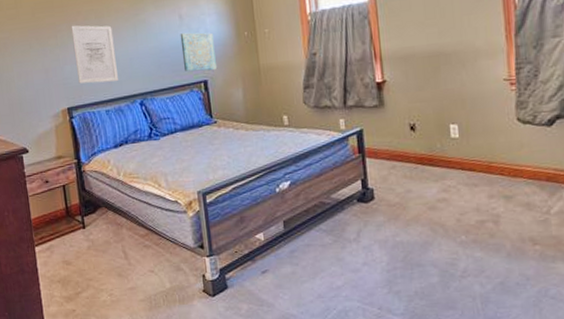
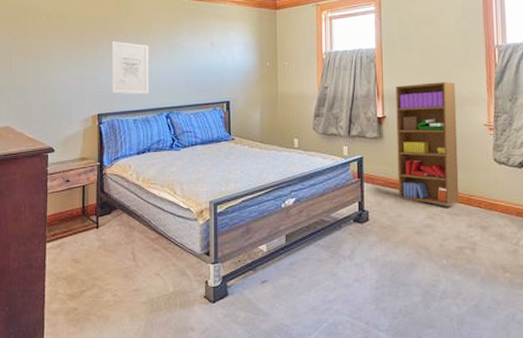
wall art: present [180,32,218,72] -> none [209,58,240,93]
bookshelf: none [395,32,478,176] -> present [396,82,460,206]

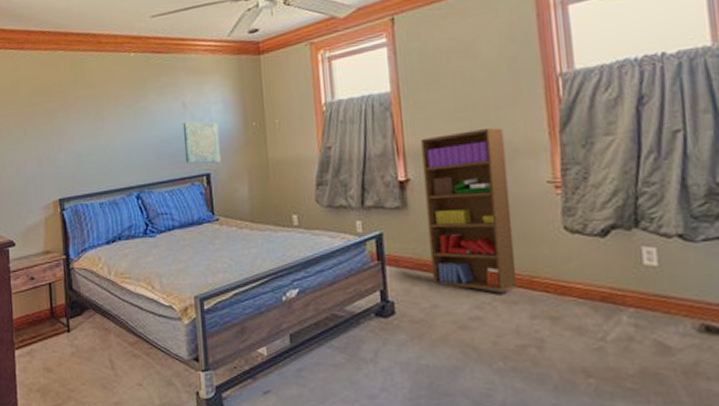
wall art: present [111,41,149,95] -> none [68,111,114,174]
wall art: none [209,58,240,93] -> present [182,121,222,164]

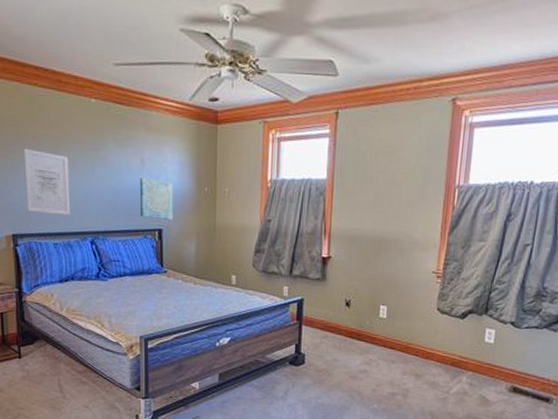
wall art: none [68,111,114,174] -> present [23,148,70,216]
bookshelf: present [421,128,518,292] -> none [337,222,408,353]

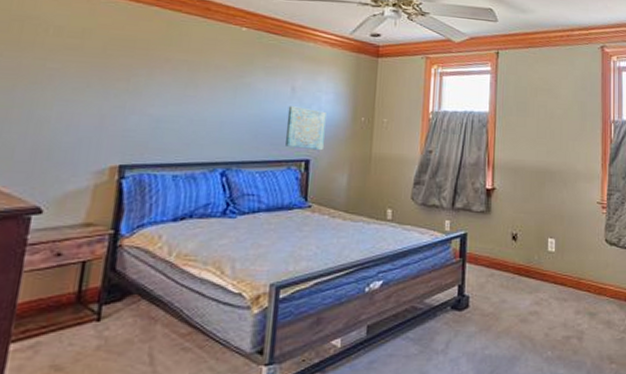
wall art: present [23,148,70,216] -> none [144,72,207,145]

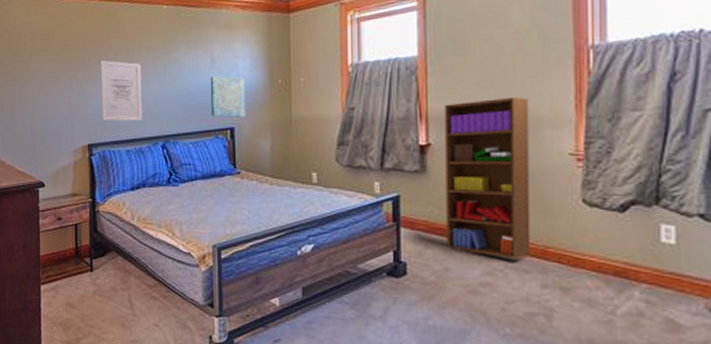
wall art: none [144,72,207,145] -> present [100,60,142,122]
bookshelf: none [504,154,571,290] -> present [445,97,531,260]

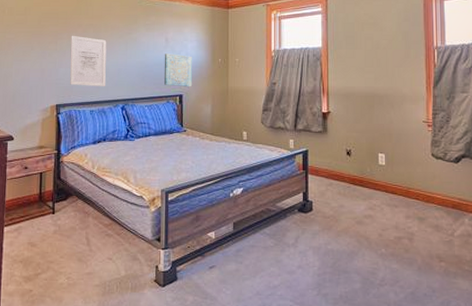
bookshelf: present [445,97,531,260] -> none [340,81,399,198]

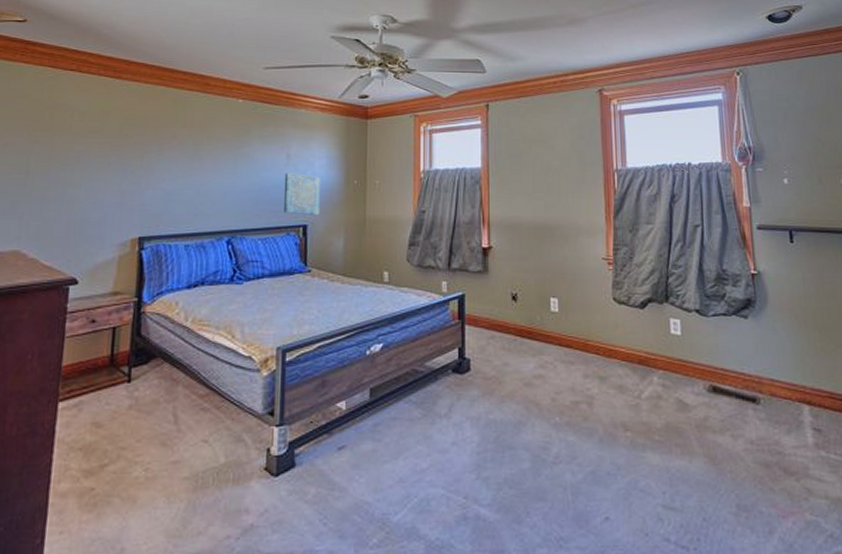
wall art: present [70,35,107,87] -> none [159,148,210,215]

